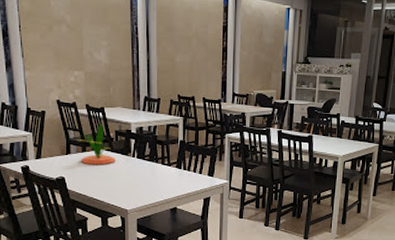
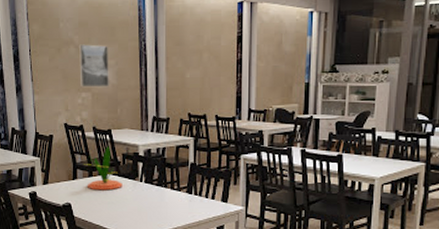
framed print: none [70,24,102,67] -> present [78,44,109,88]

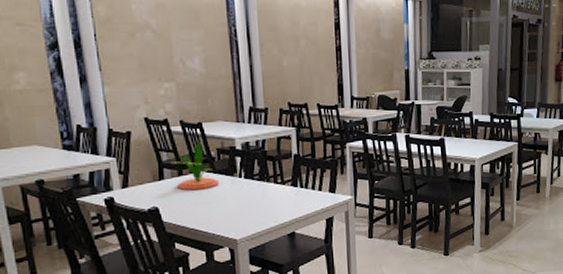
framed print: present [78,44,109,88] -> none [156,29,196,77]

